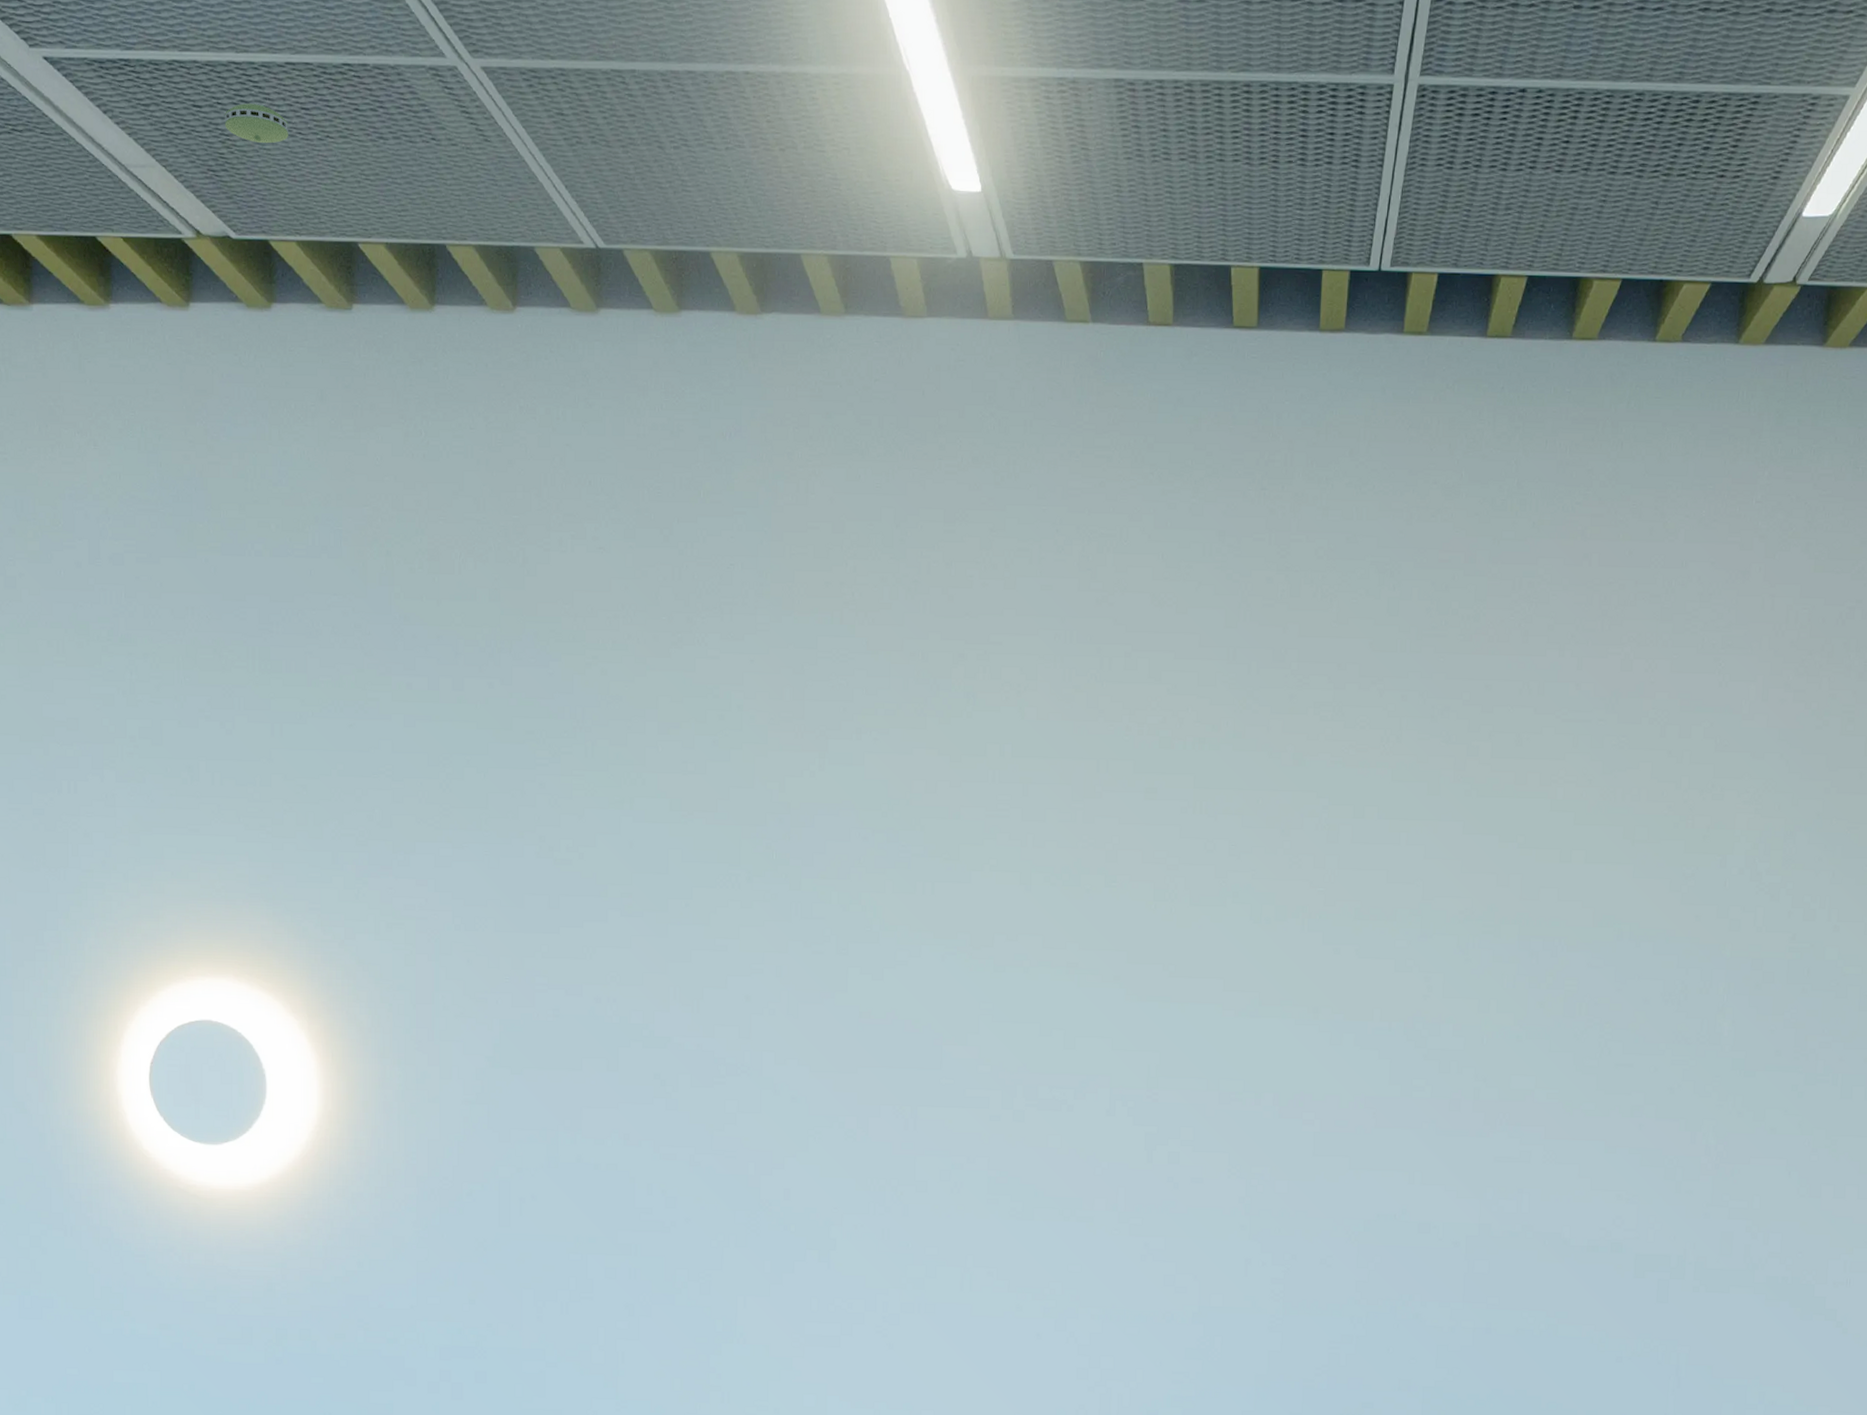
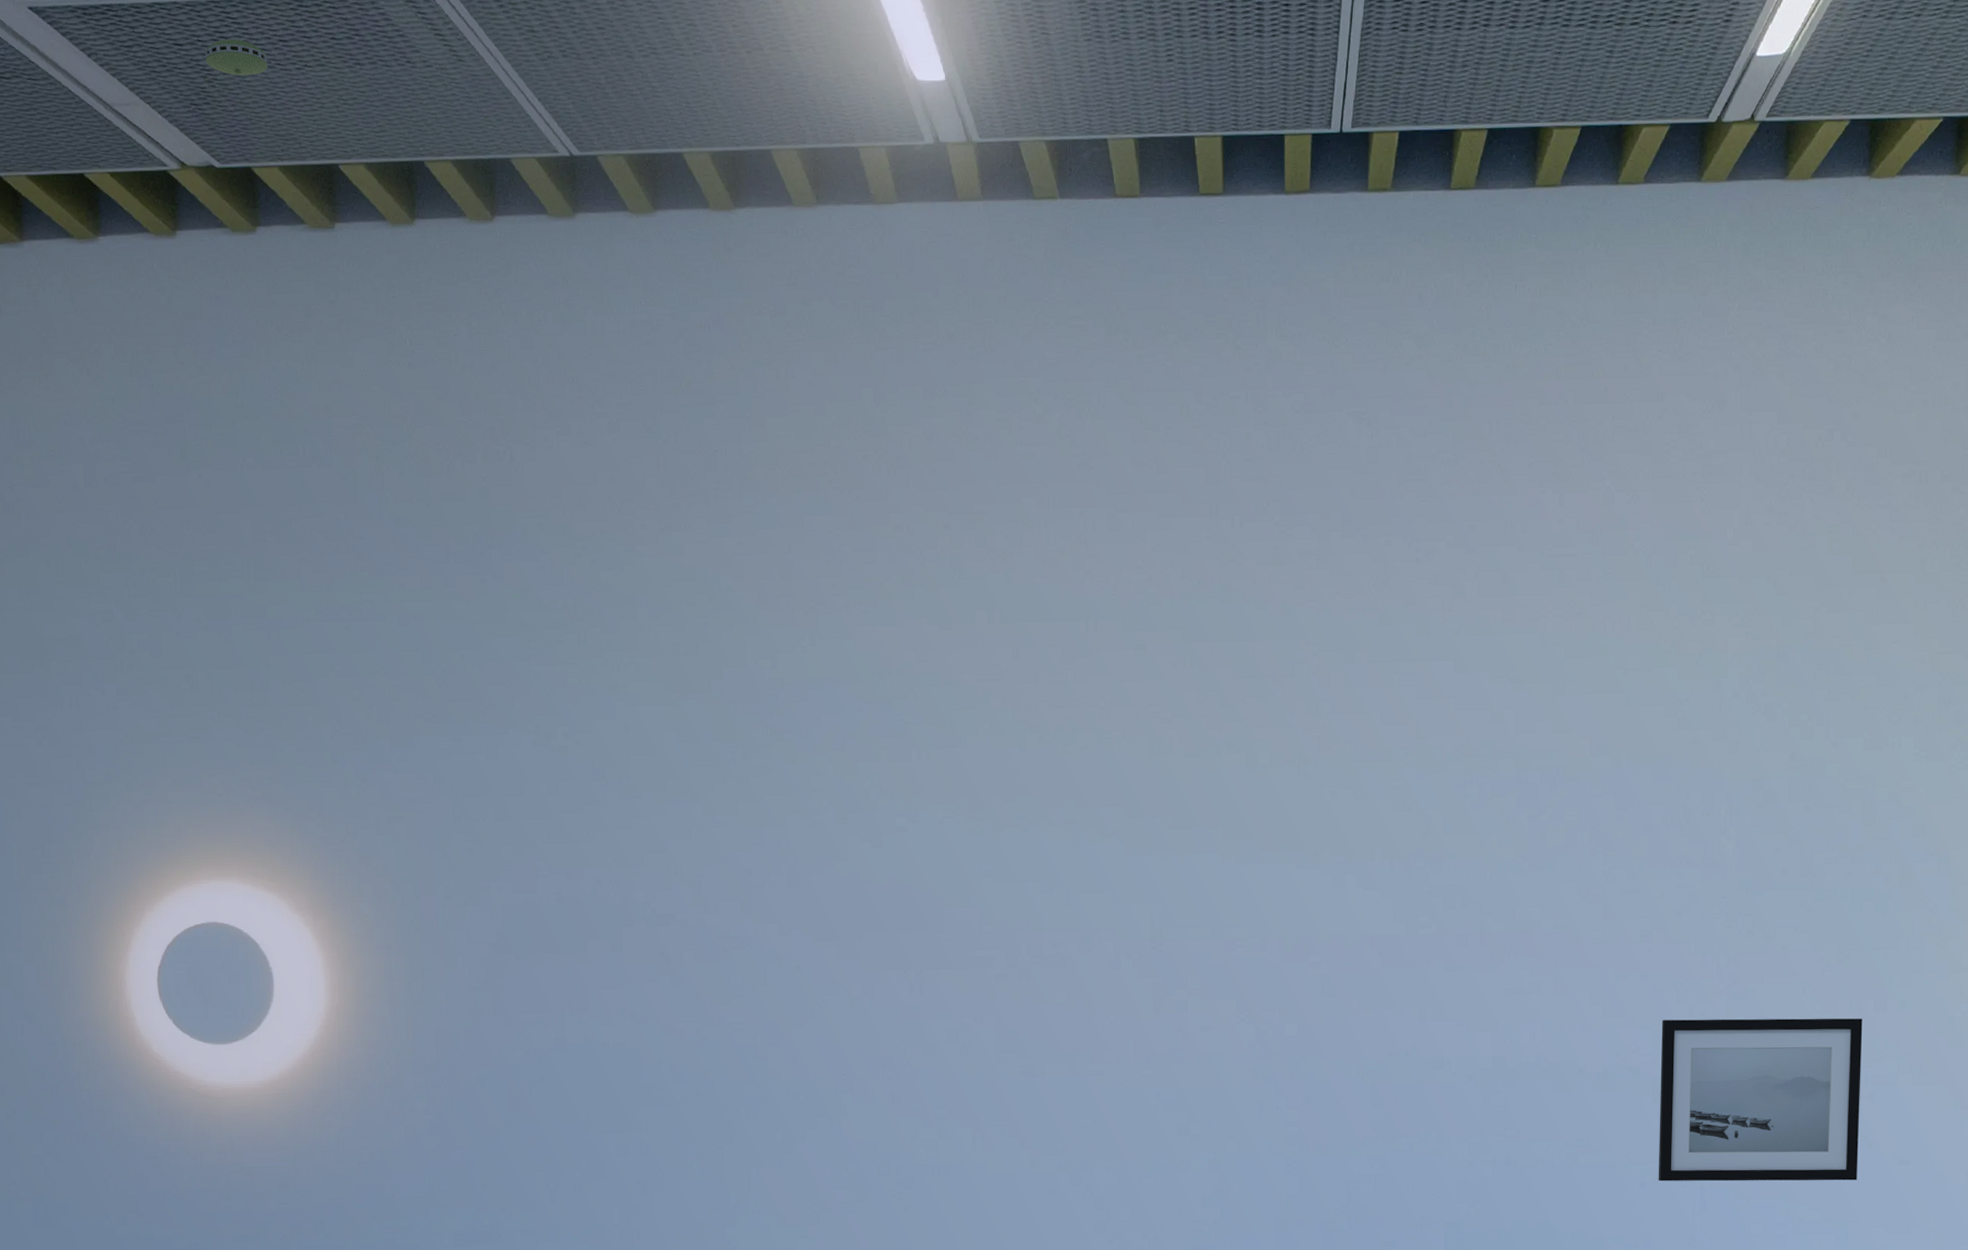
wall art: none [1635,1196,1846,1366] -> present [1658,1018,1863,1182]

